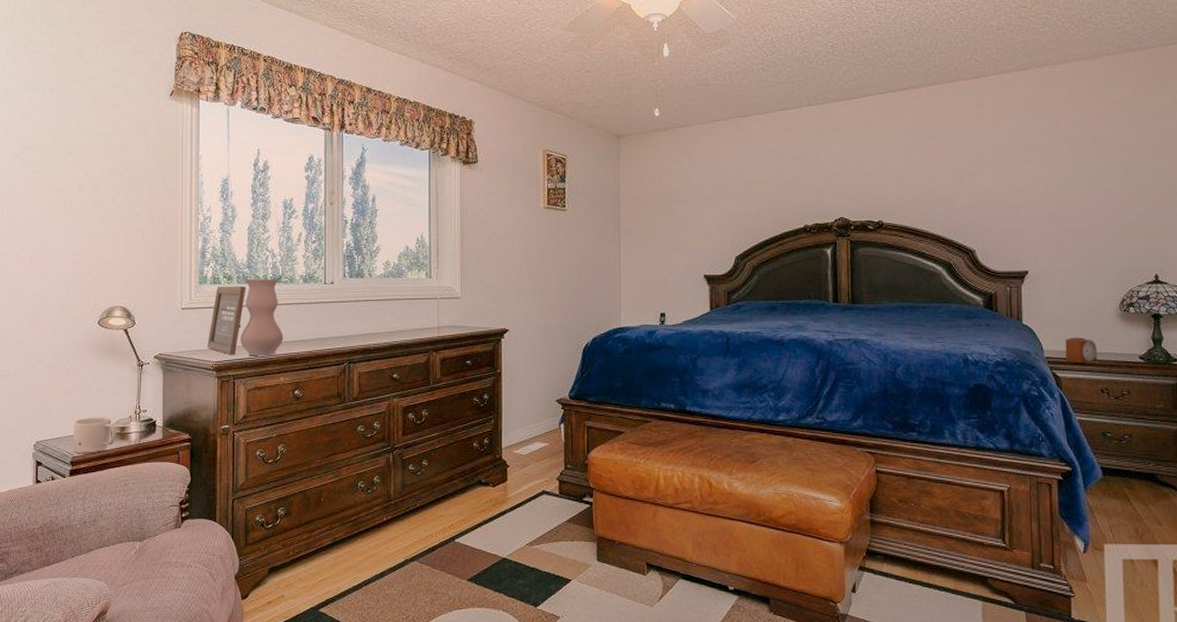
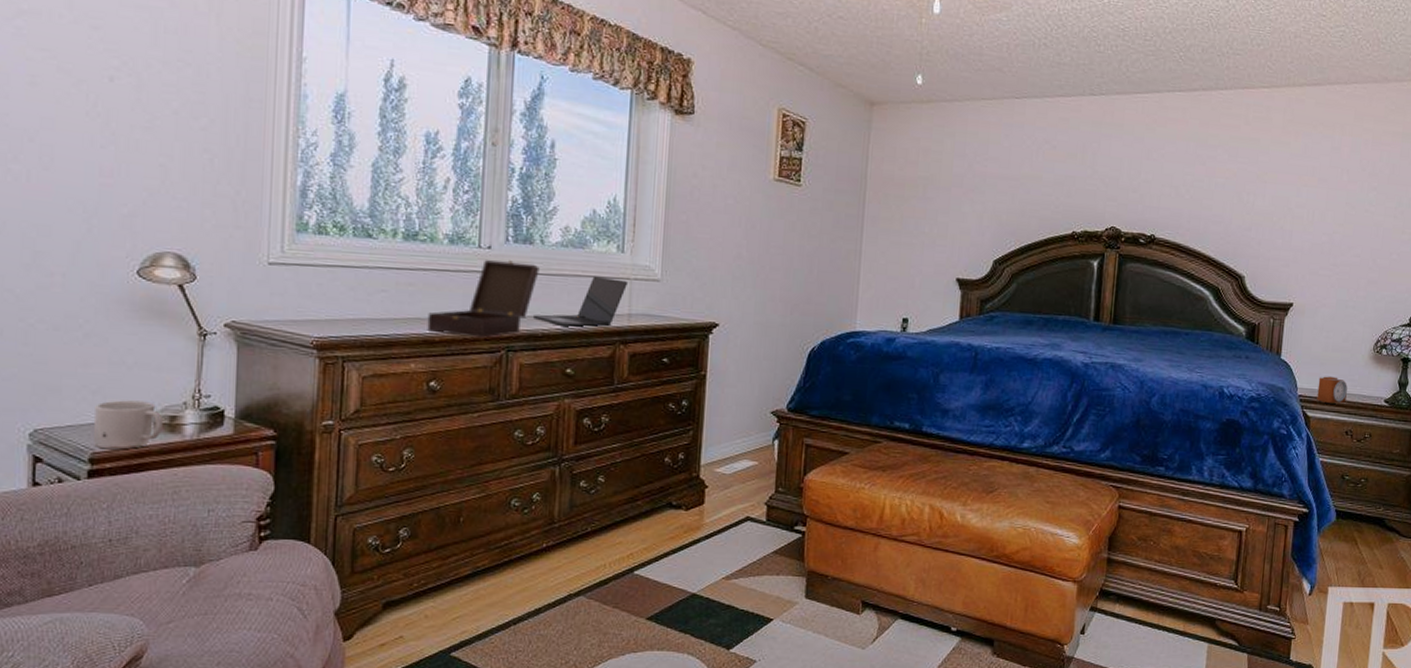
picture frame: present [207,285,246,355] -> none [306,237,366,331]
vase: present [240,279,284,356] -> none [354,232,418,335]
jewelry box: none [291,292,369,354] -> present [427,260,540,338]
laptop: none [367,298,436,341] -> present [533,276,629,328]

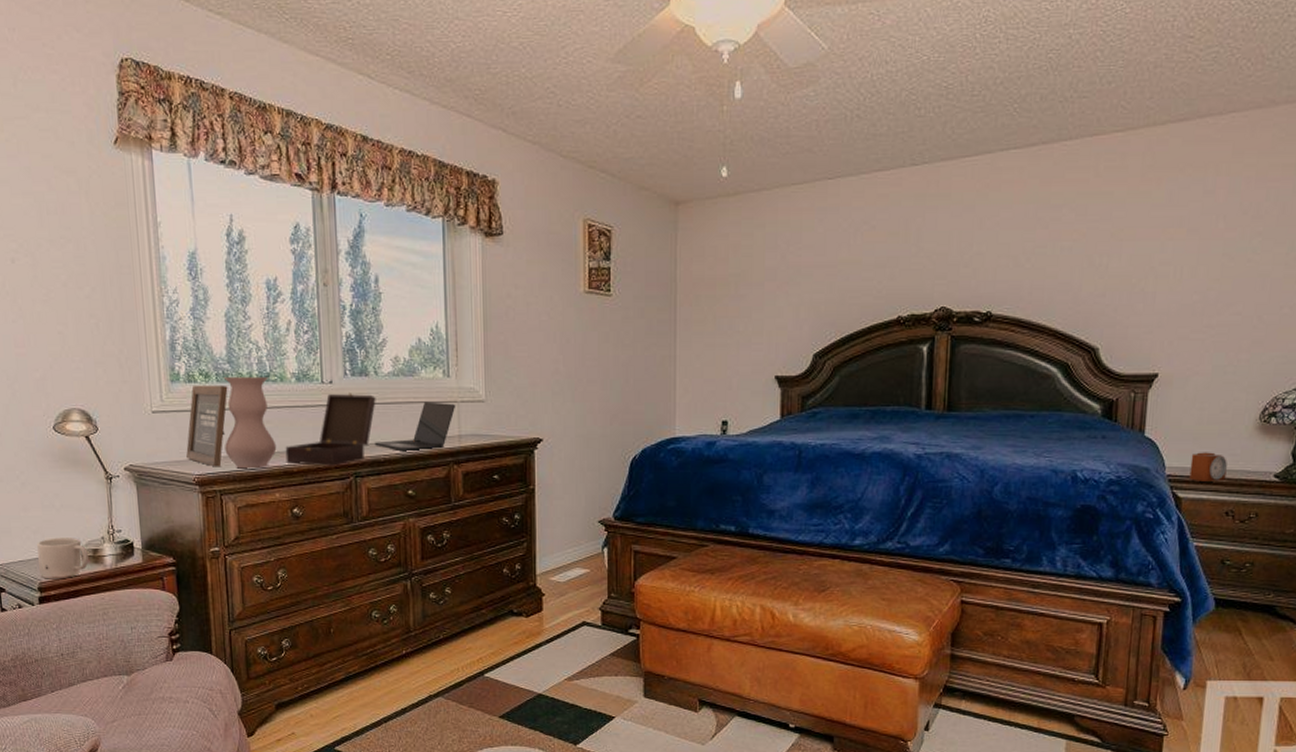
picture frame: none [306,237,366,331] -> present [186,384,228,467]
vase: none [354,232,418,335] -> present [223,377,277,469]

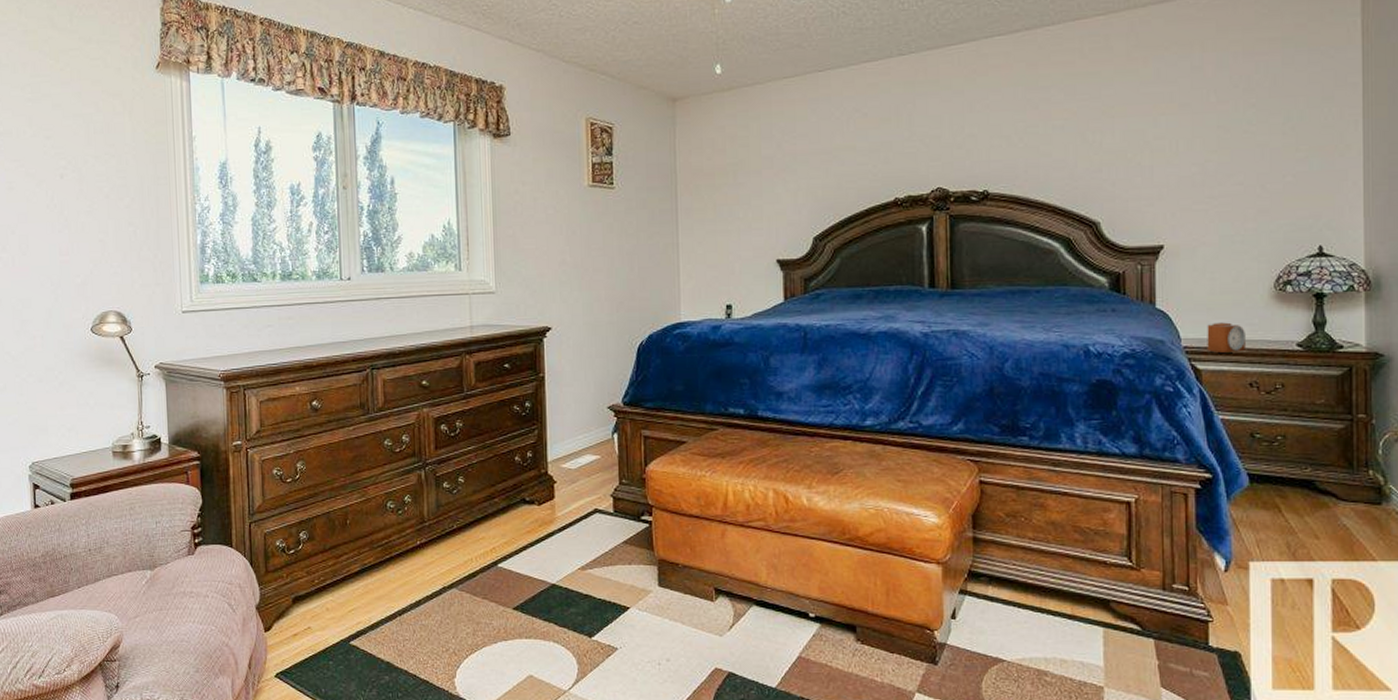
mug: present [37,538,89,580] -> none [71,434,118,476]
picture frame: present [186,384,228,467] -> none [213,284,253,363]
vase: present [223,377,277,469] -> none [249,276,298,364]
jewelry box: present [285,393,376,466] -> none [305,288,392,359]
laptop: present [375,401,456,452] -> none [390,294,468,344]

